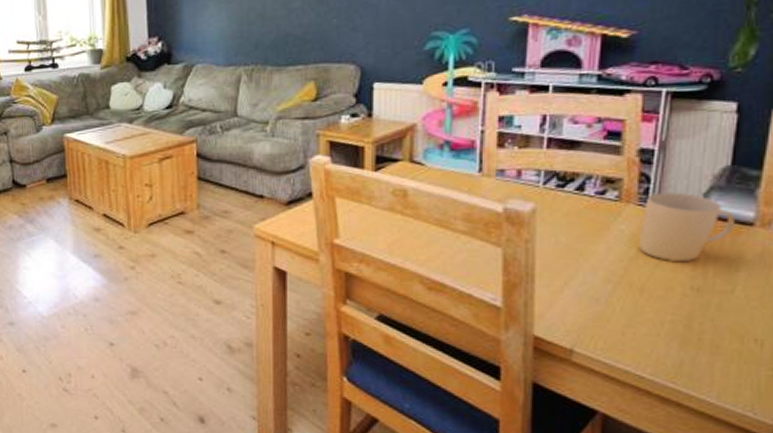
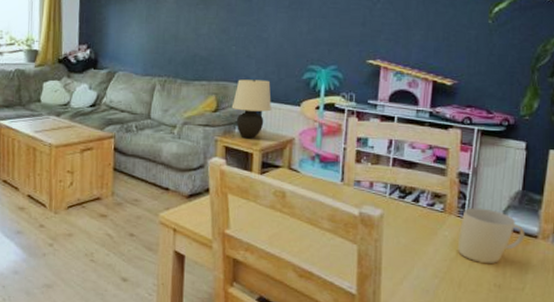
table lamp: none [335,56,385,130] -> present [231,79,271,139]

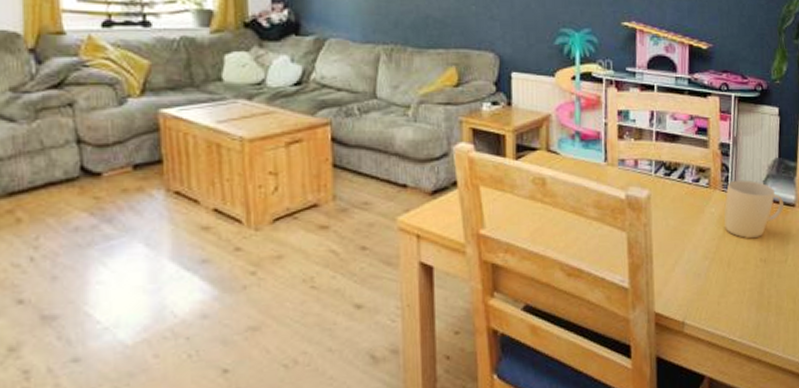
table lamp: present [231,79,271,139] -> none [476,46,522,118]

